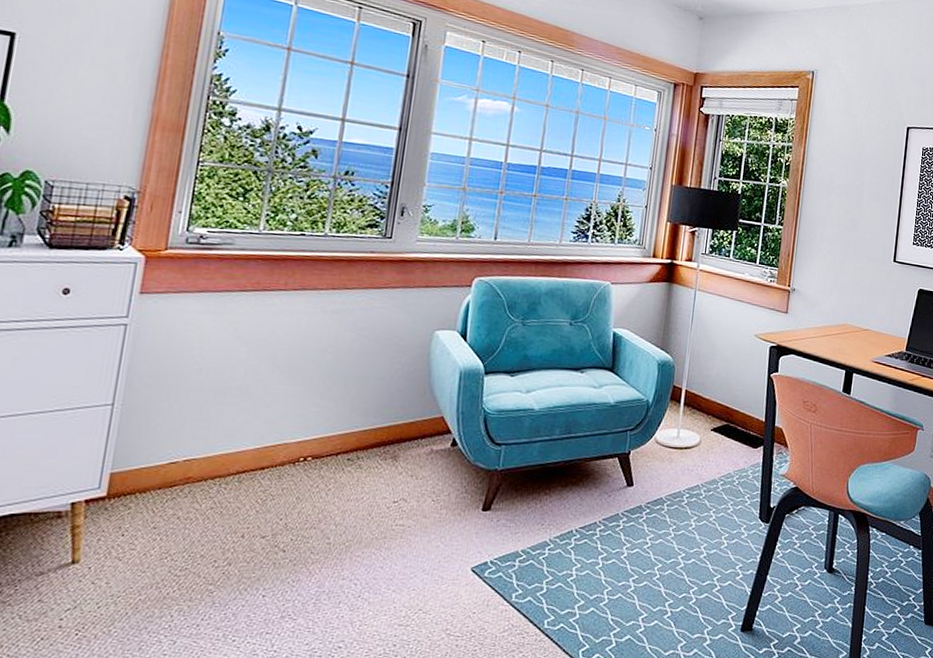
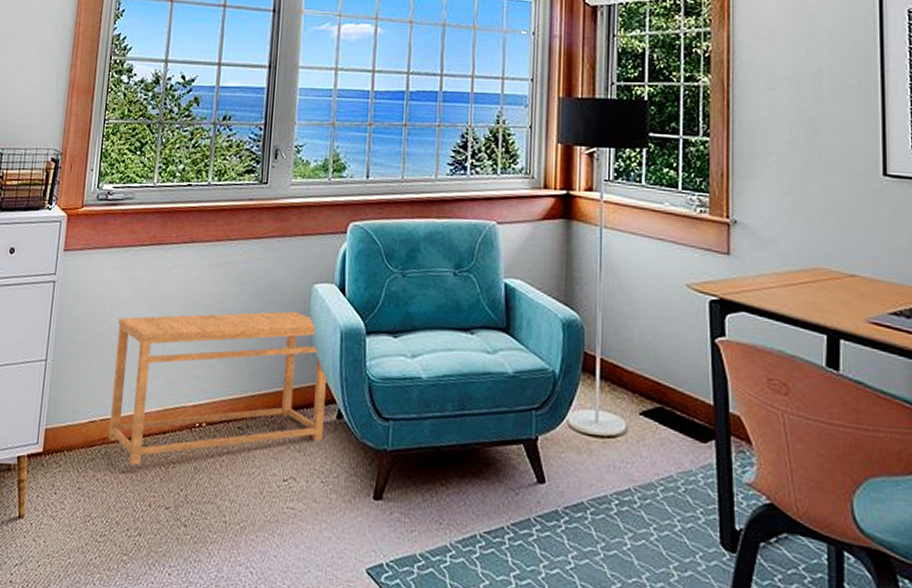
side table: none [194,354,443,502] -> present [109,311,326,466]

